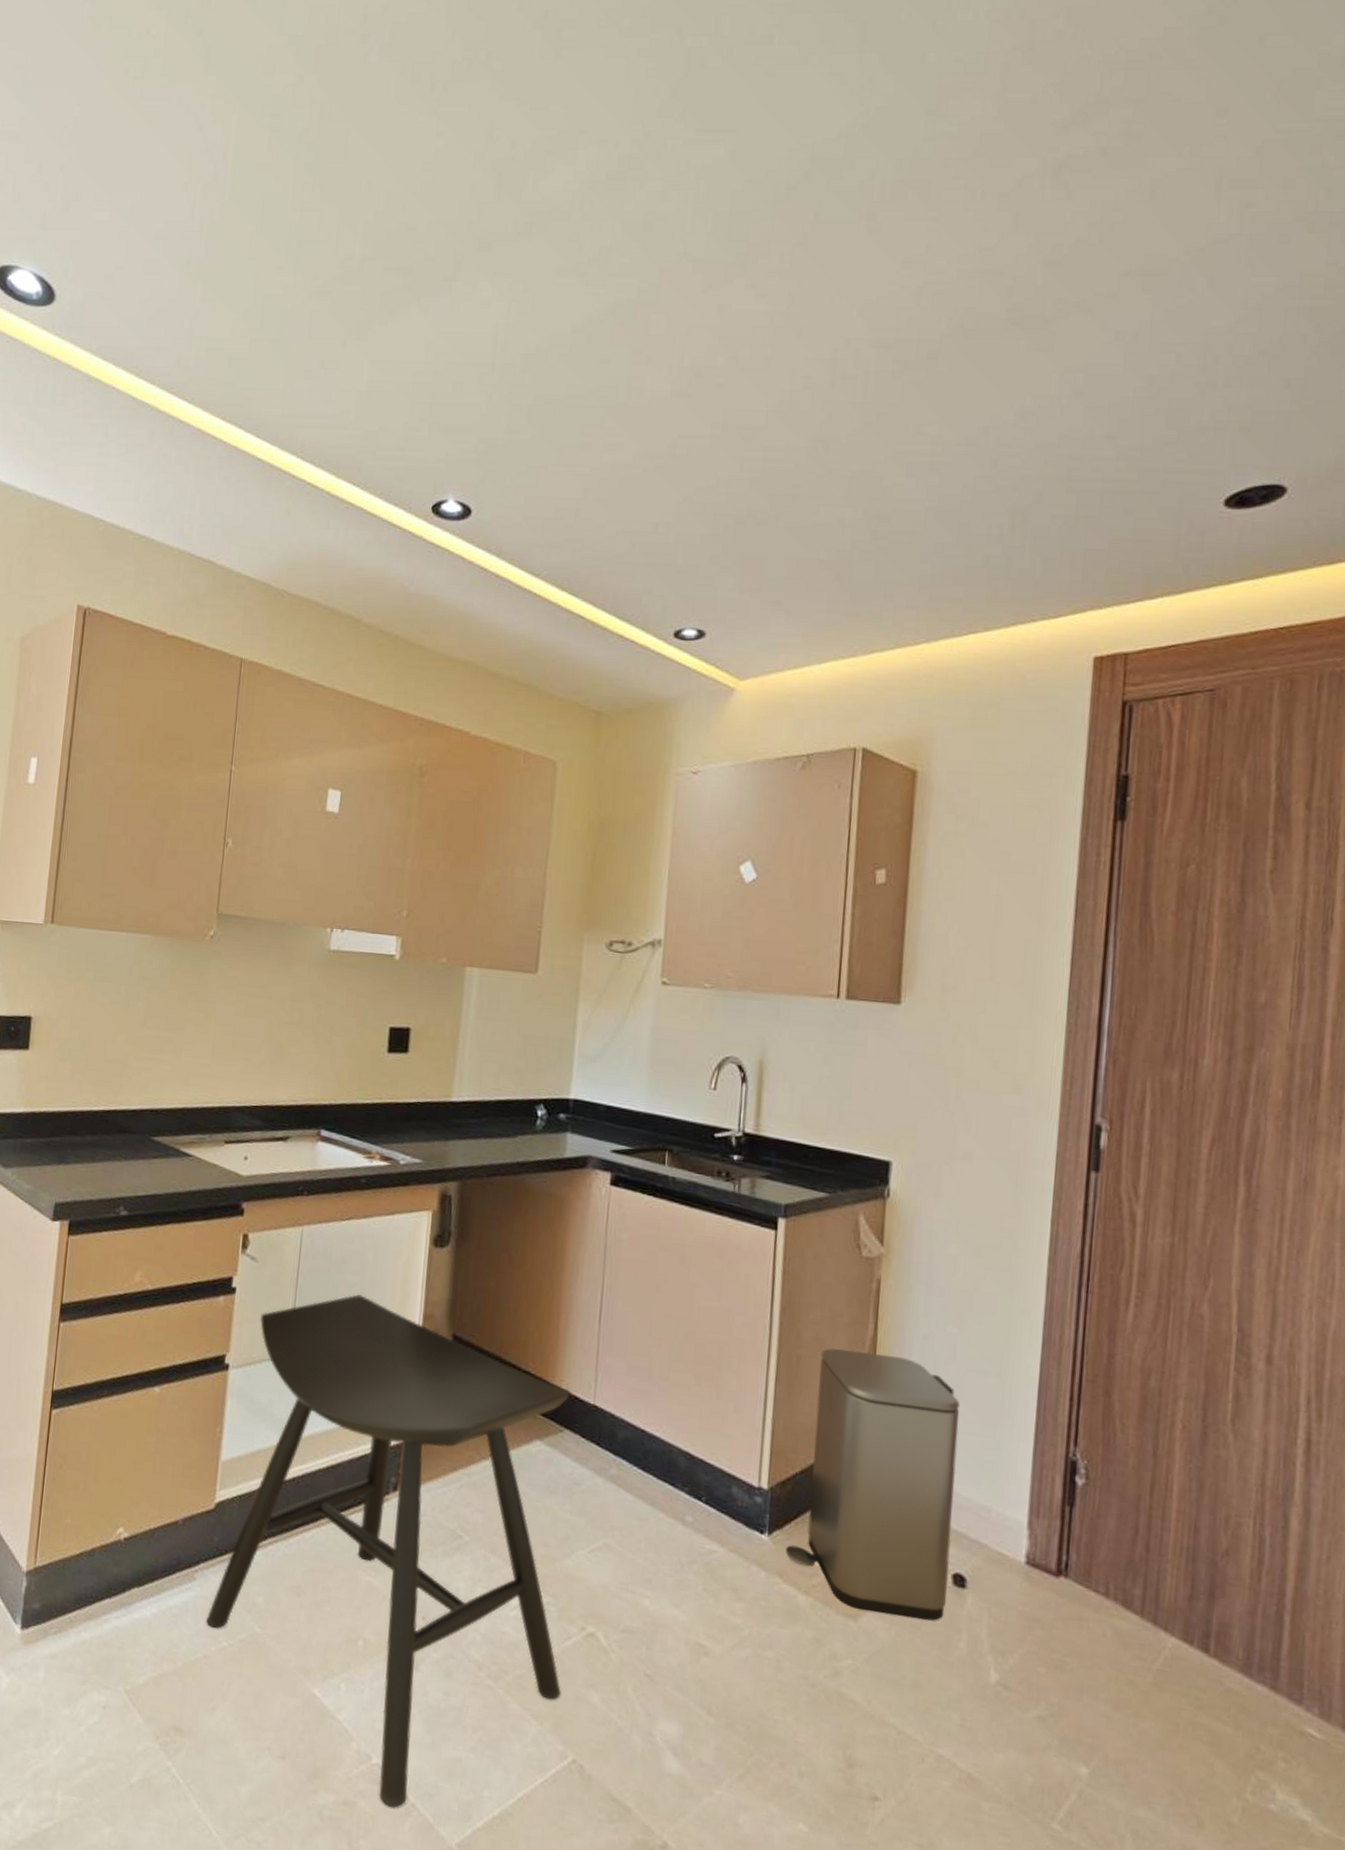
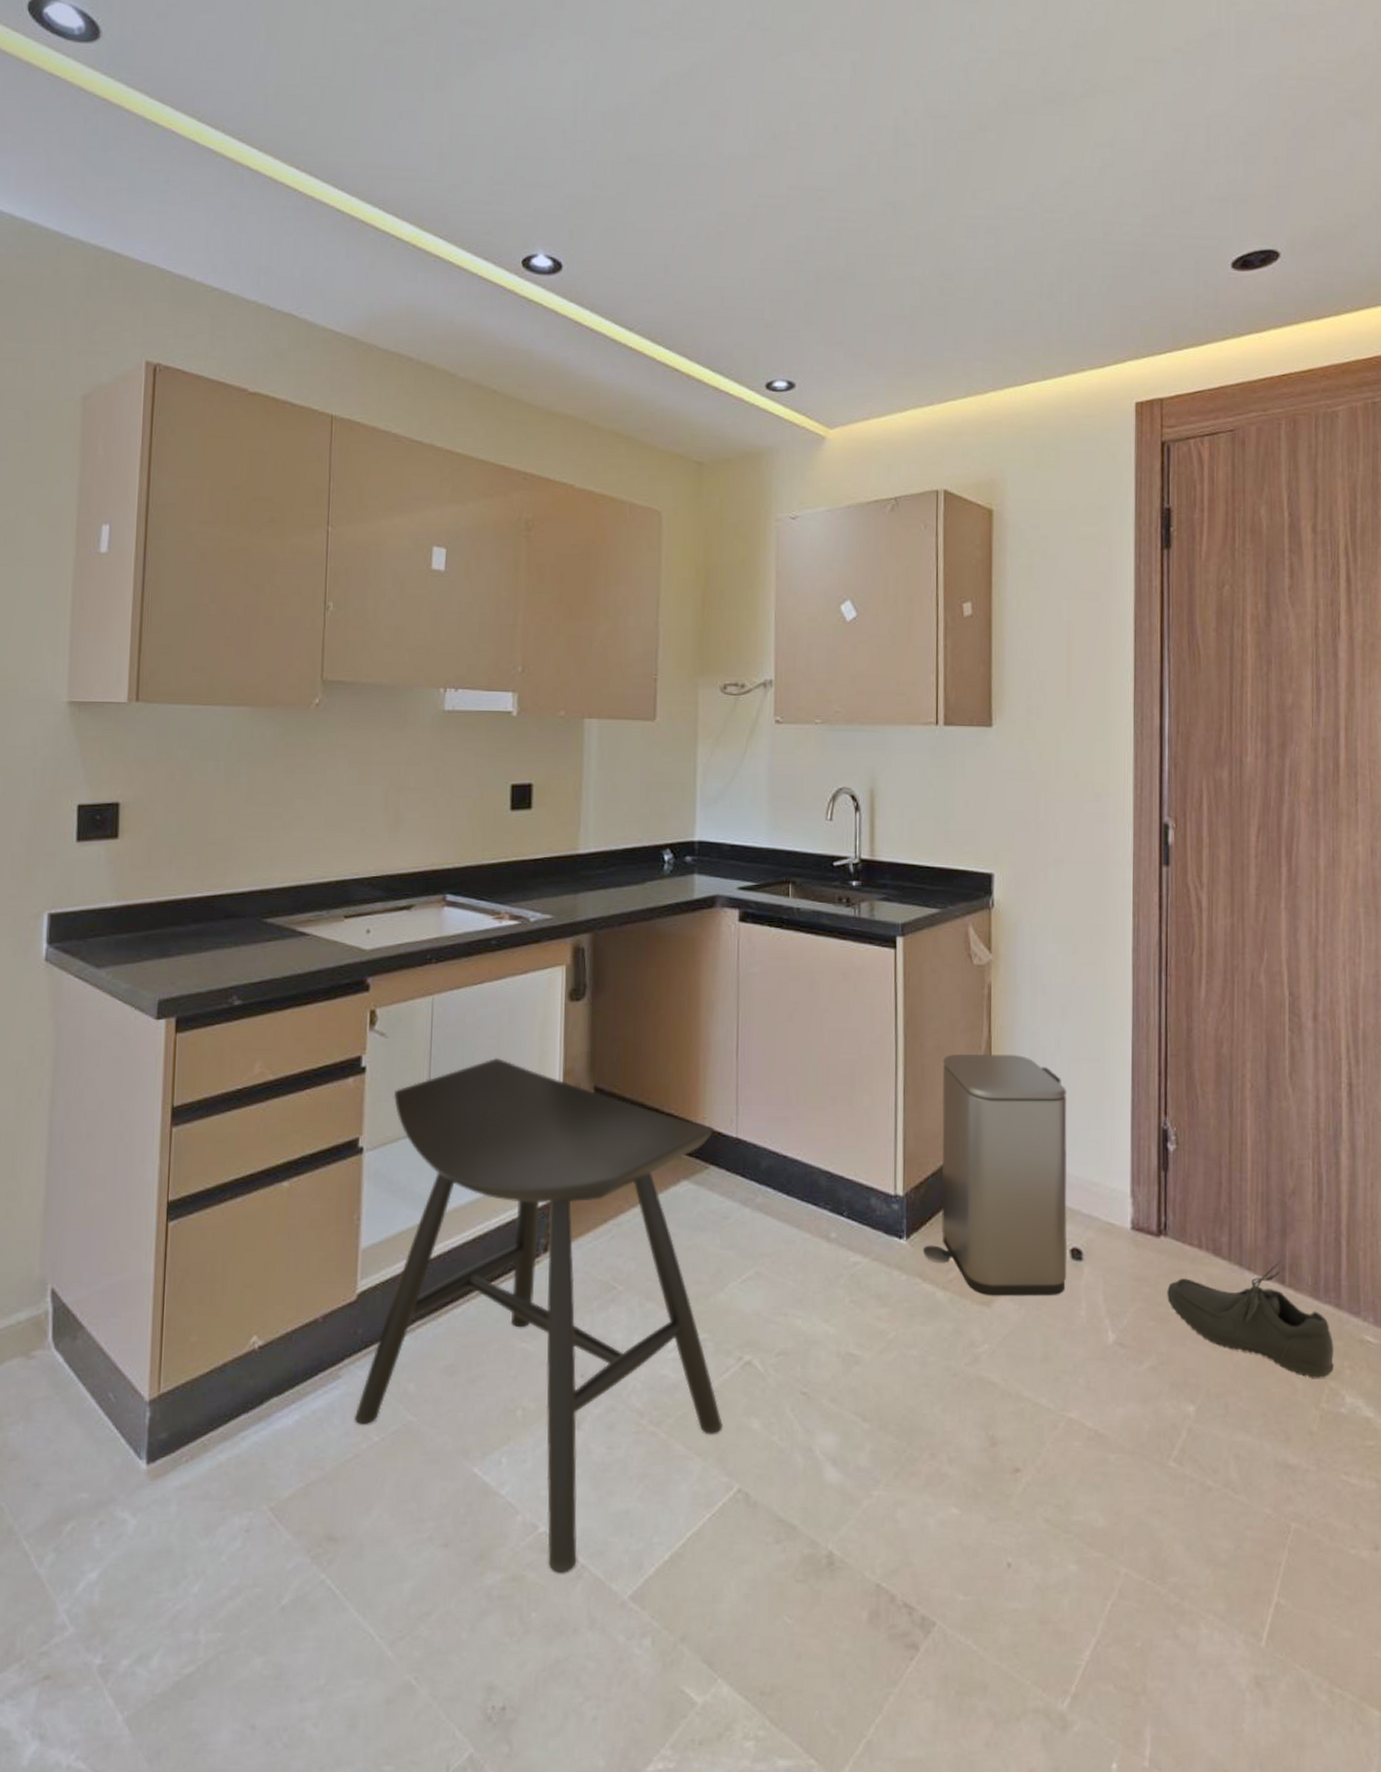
arctic: none [1063,1626,1266,1766] -> present [1167,1260,1334,1378]

